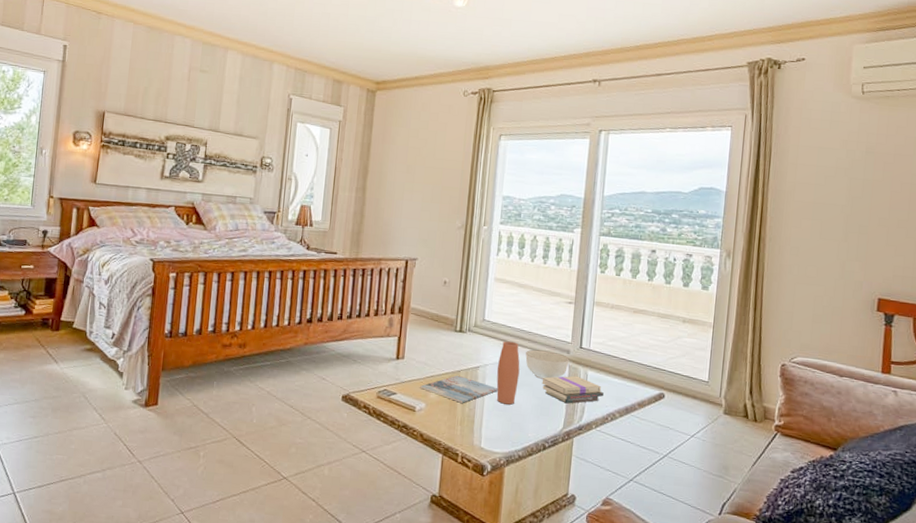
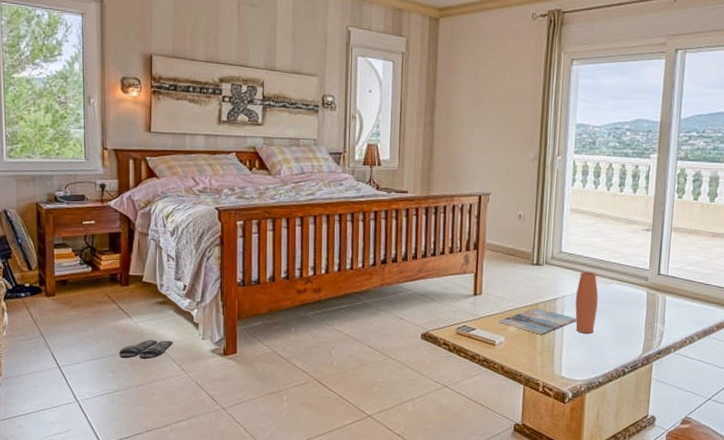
slippers: none [42,386,96,406] -> present [119,339,173,359]
bowl: present [525,349,569,379] -> none [603,278,648,307]
books: present [542,375,604,404] -> none [620,302,682,330]

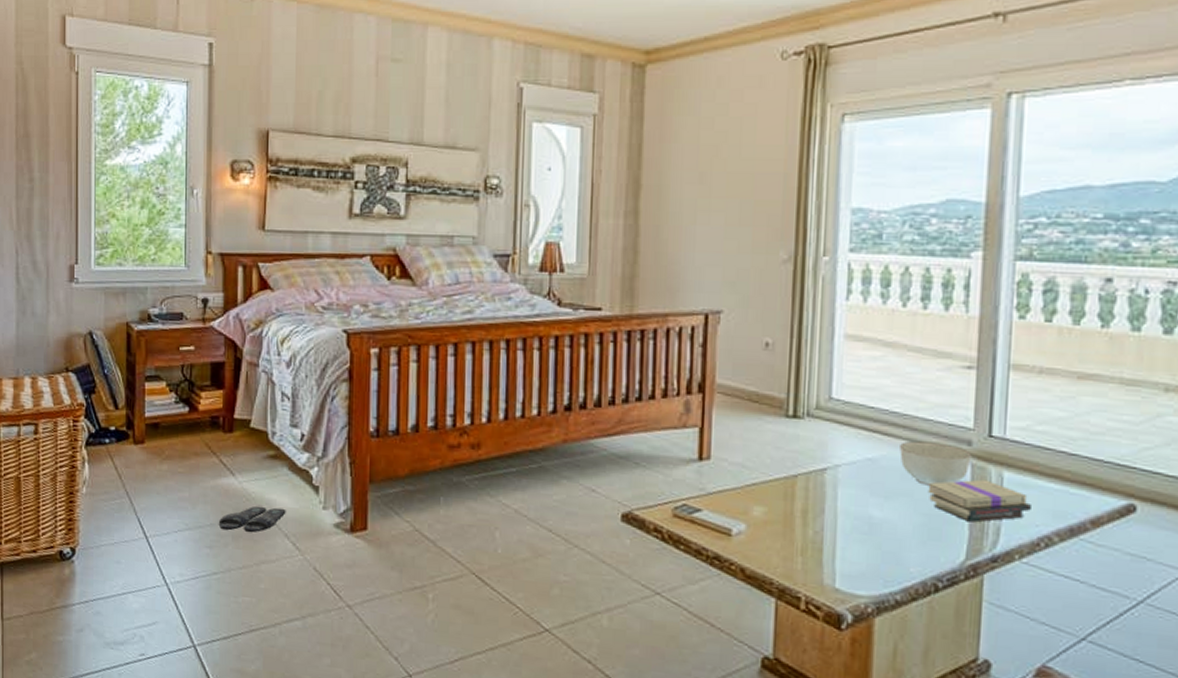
magazine: present [499,308,577,335] -> none [737,481,858,523]
vase: present [575,271,598,334] -> none [855,429,892,525]
bowl: none [603,278,648,307] -> present [899,441,972,486]
books: none [620,302,682,330] -> present [928,479,1031,523]

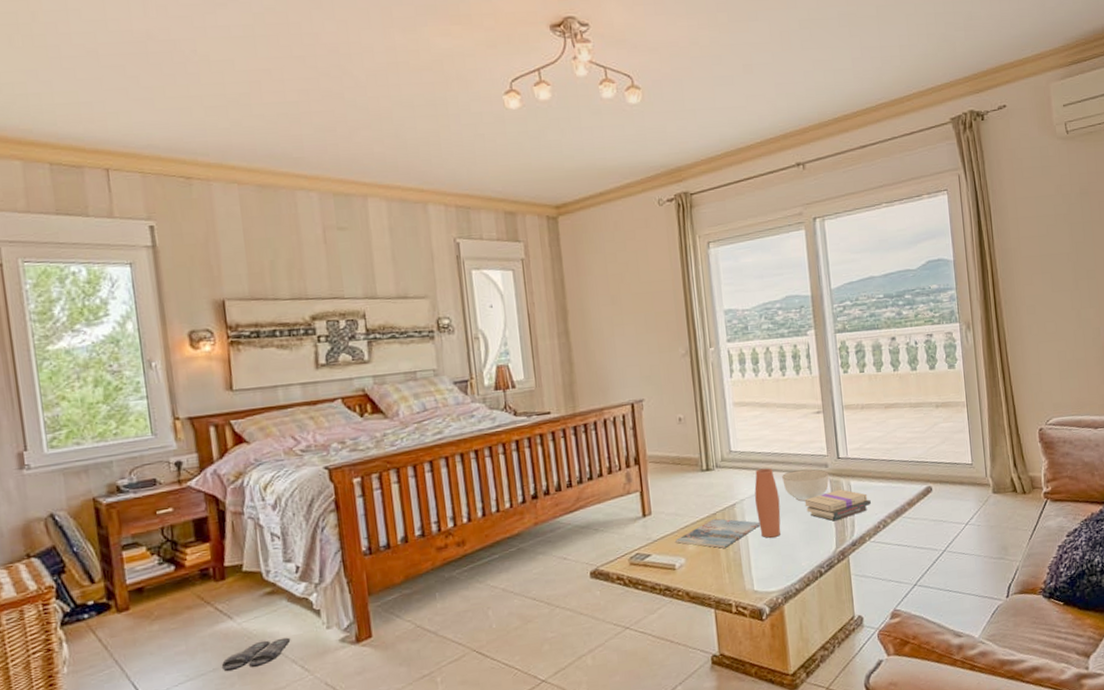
magazine: none [737,481,858,523] -> present [675,518,761,548]
vase: none [855,429,892,525] -> present [754,468,781,538]

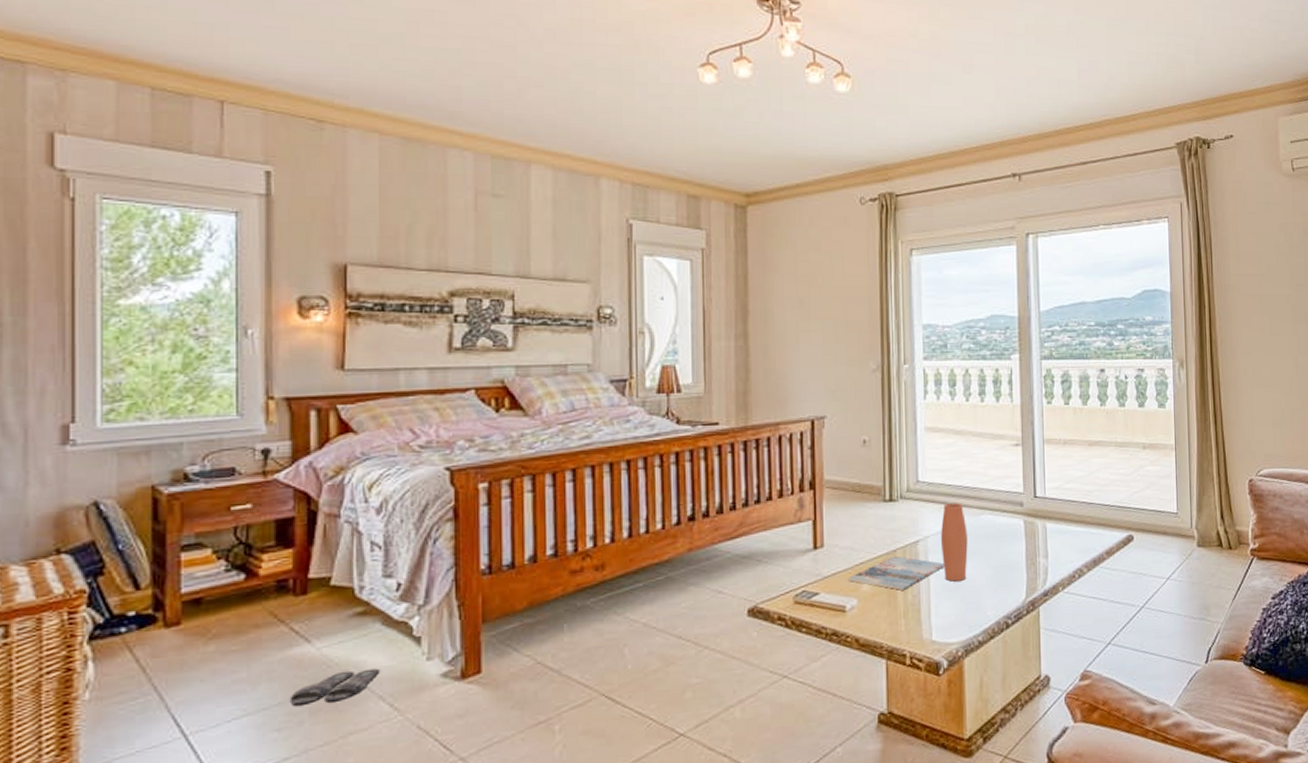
bowl: present [782,469,829,502] -> none [972,507,1024,543]
books: present [804,489,871,522] -> none [995,531,1067,567]

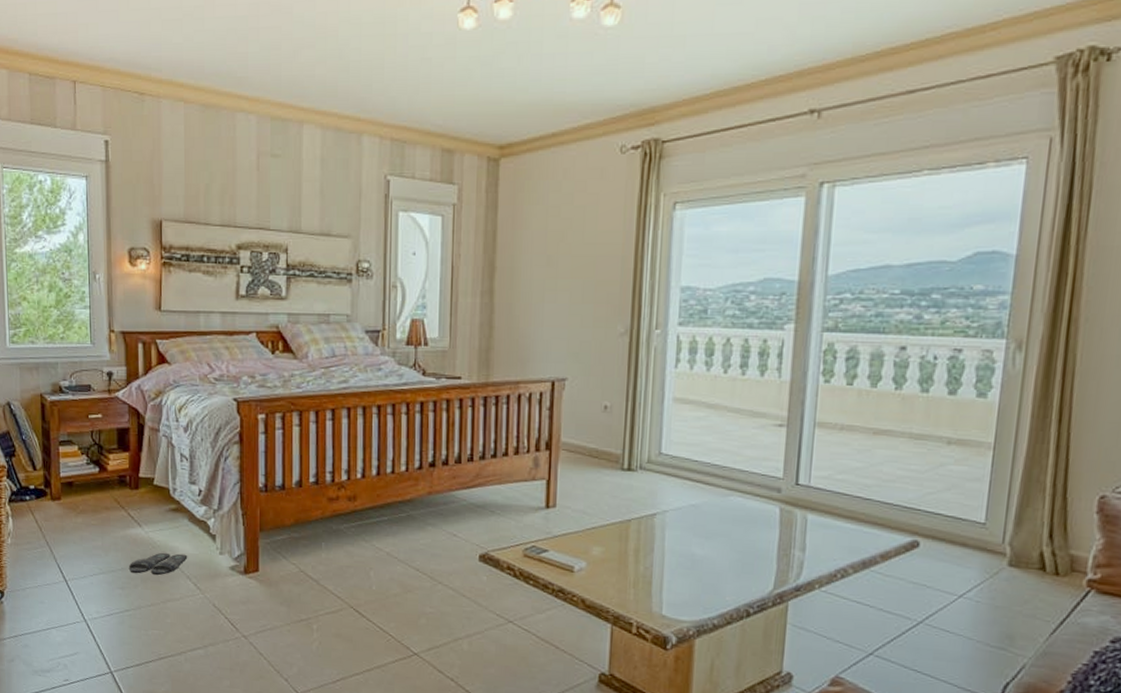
magazine: present [848,556,945,590] -> none [578,525,683,561]
vase: present [941,503,968,582] -> none [680,479,712,561]

